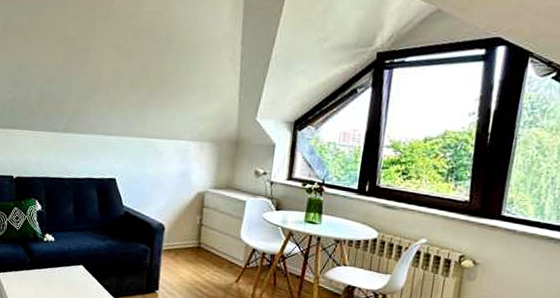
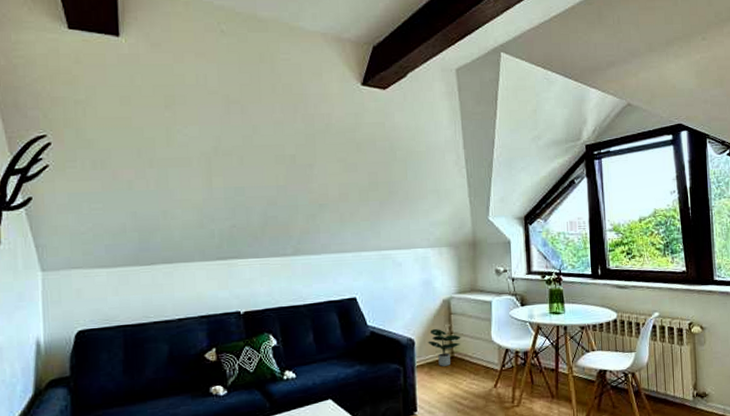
potted plant: none [177,219,210,255] -> present [428,329,461,367]

